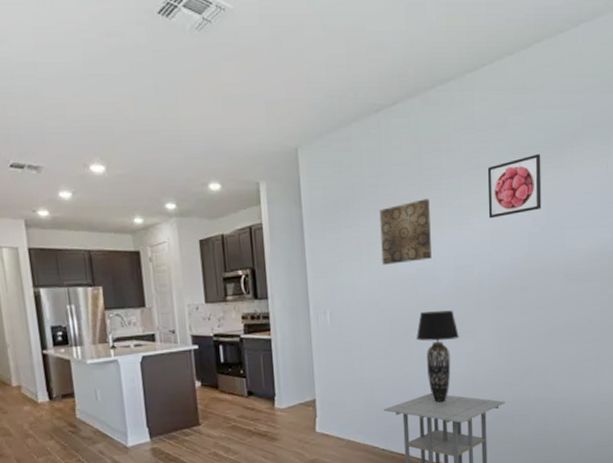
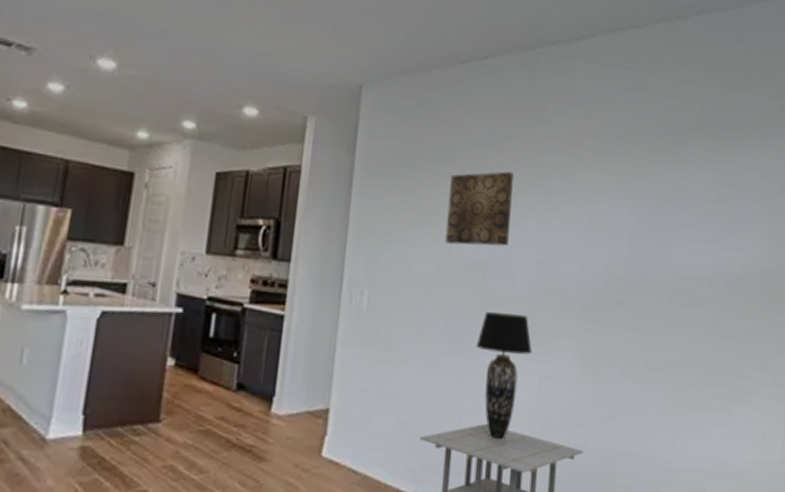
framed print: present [487,153,542,219] -> none [583,143,651,210]

